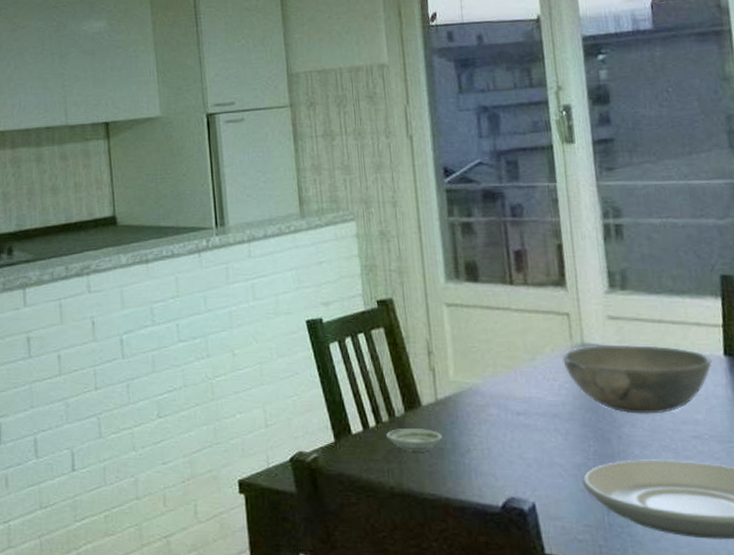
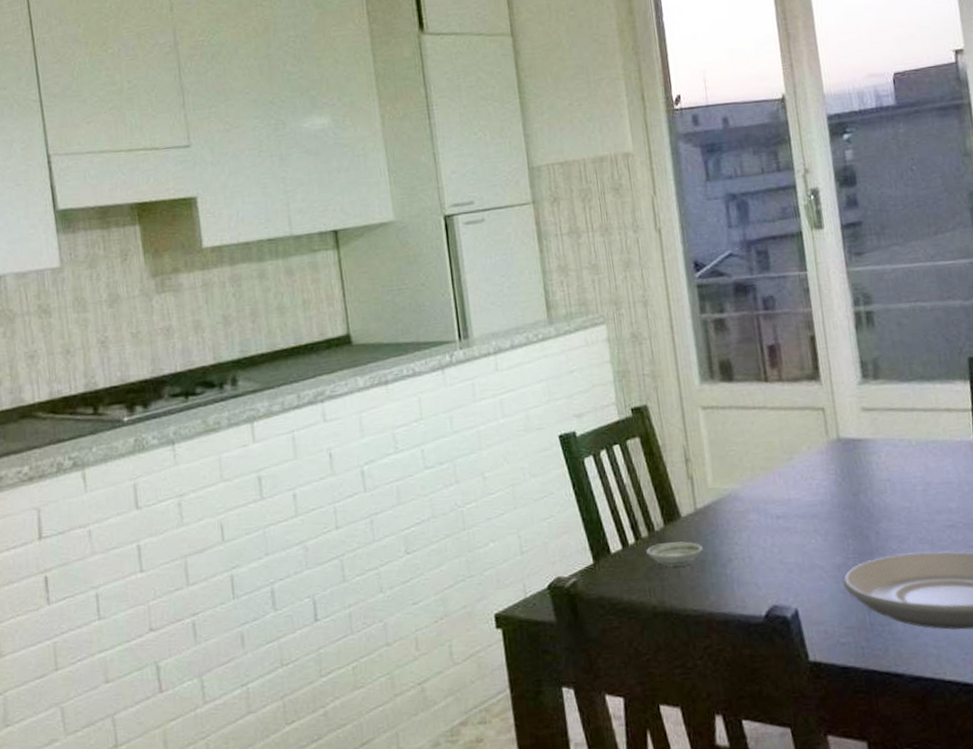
bowl: present [562,344,712,414] -> none [819,435,963,508]

